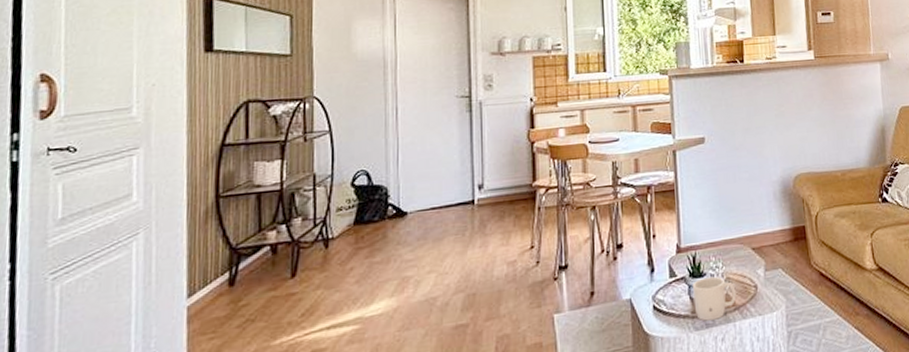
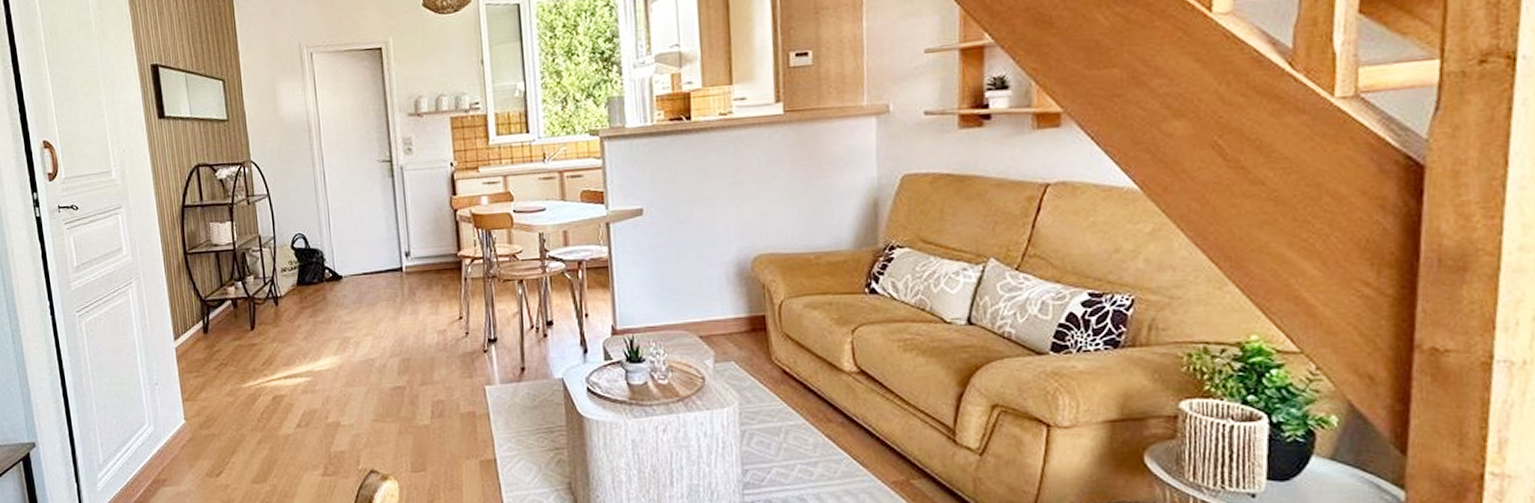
mug: present [693,276,737,322] -> none [630,363,680,409]

